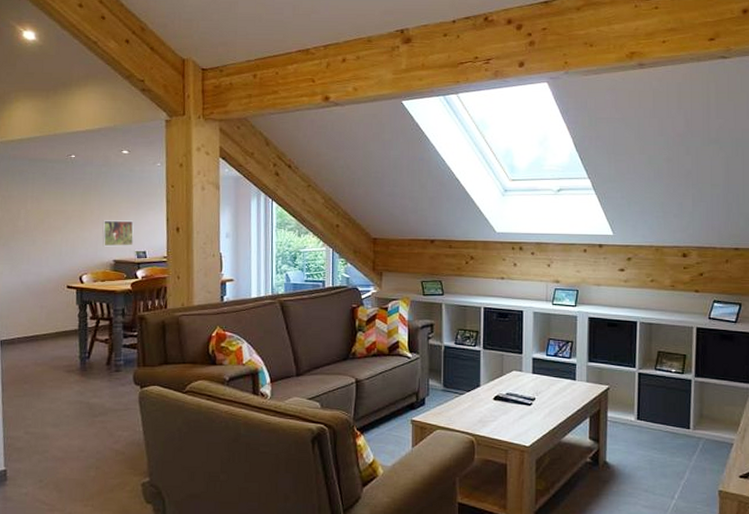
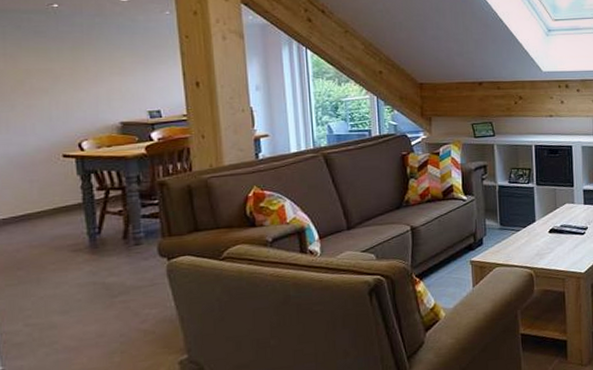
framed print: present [102,220,134,247] -> none [102,77,144,108]

